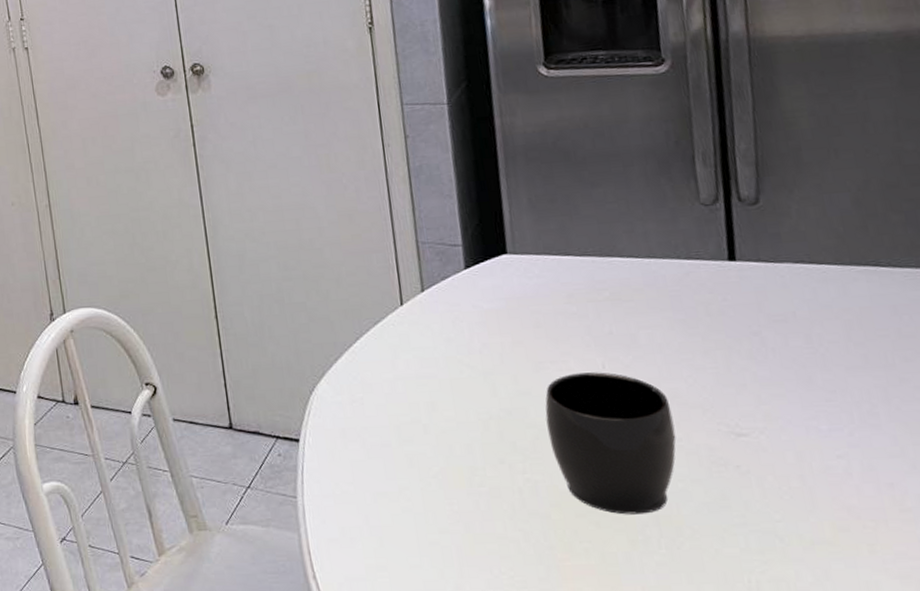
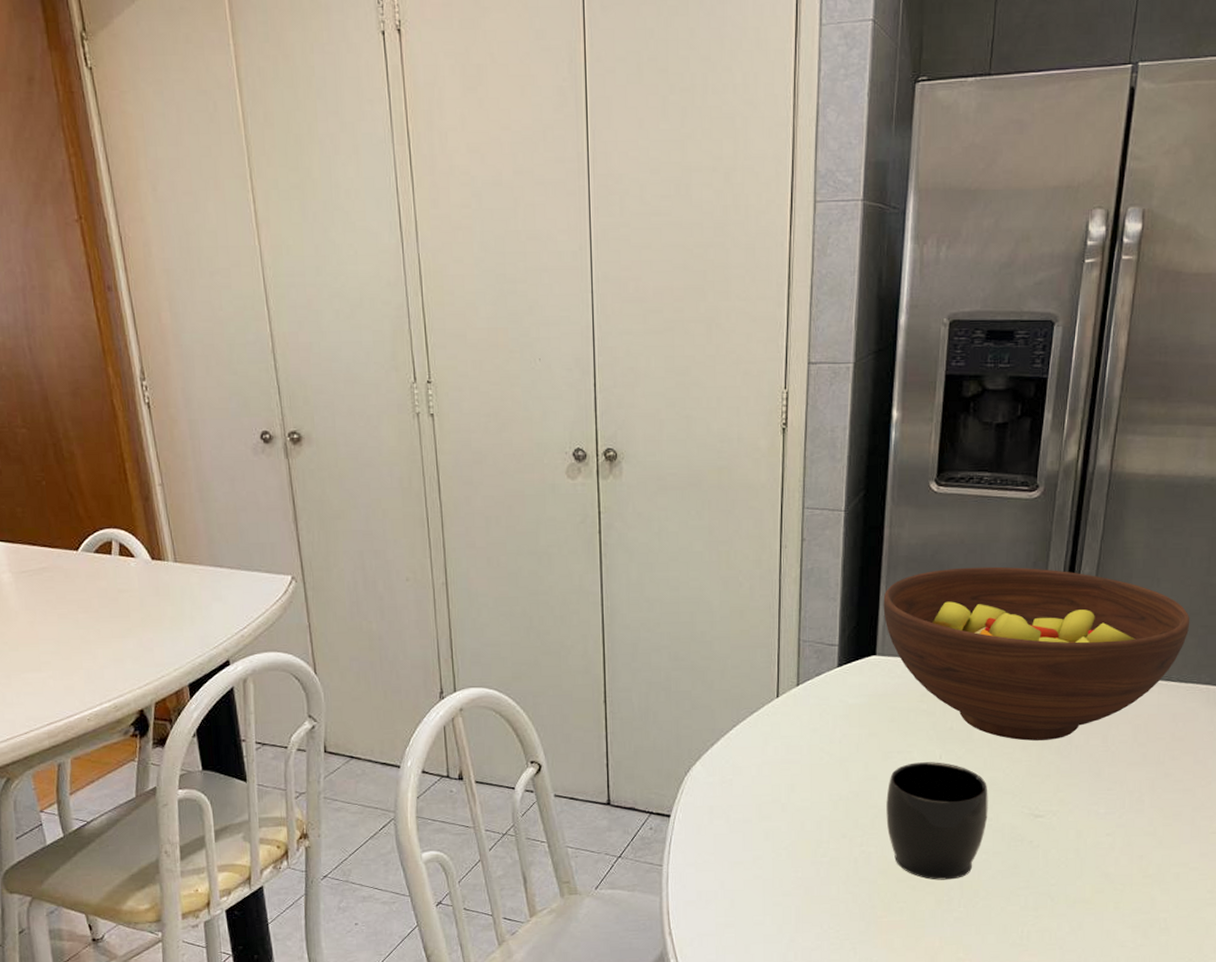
fruit bowl: none [505,147,890,344] -> present [883,566,1190,741]

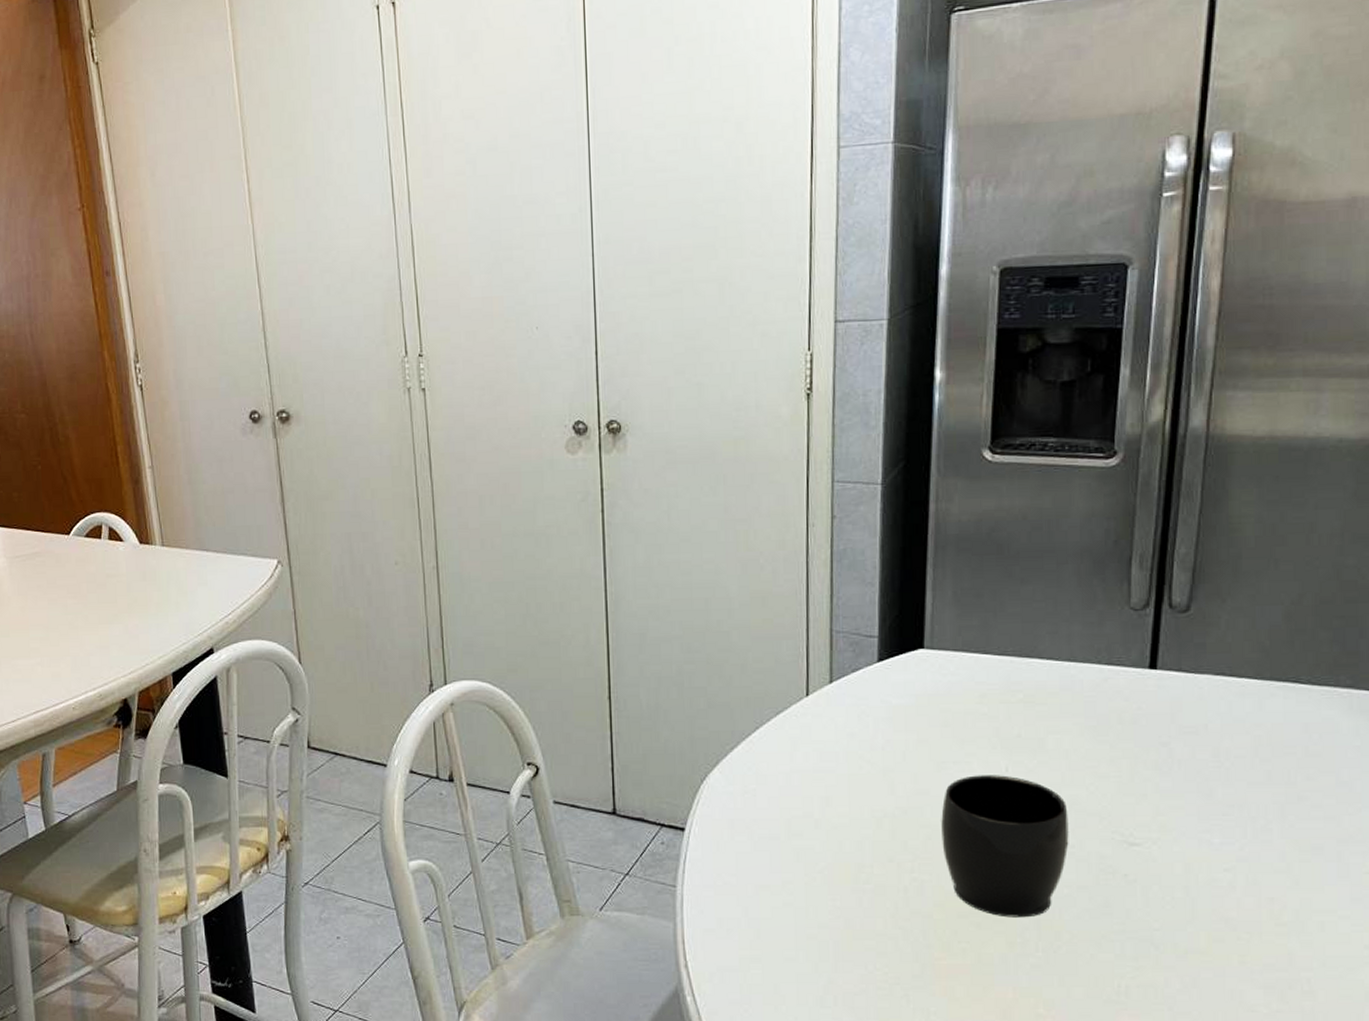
fruit bowl: present [883,566,1190,741] -> none [930,546,1321,752]

